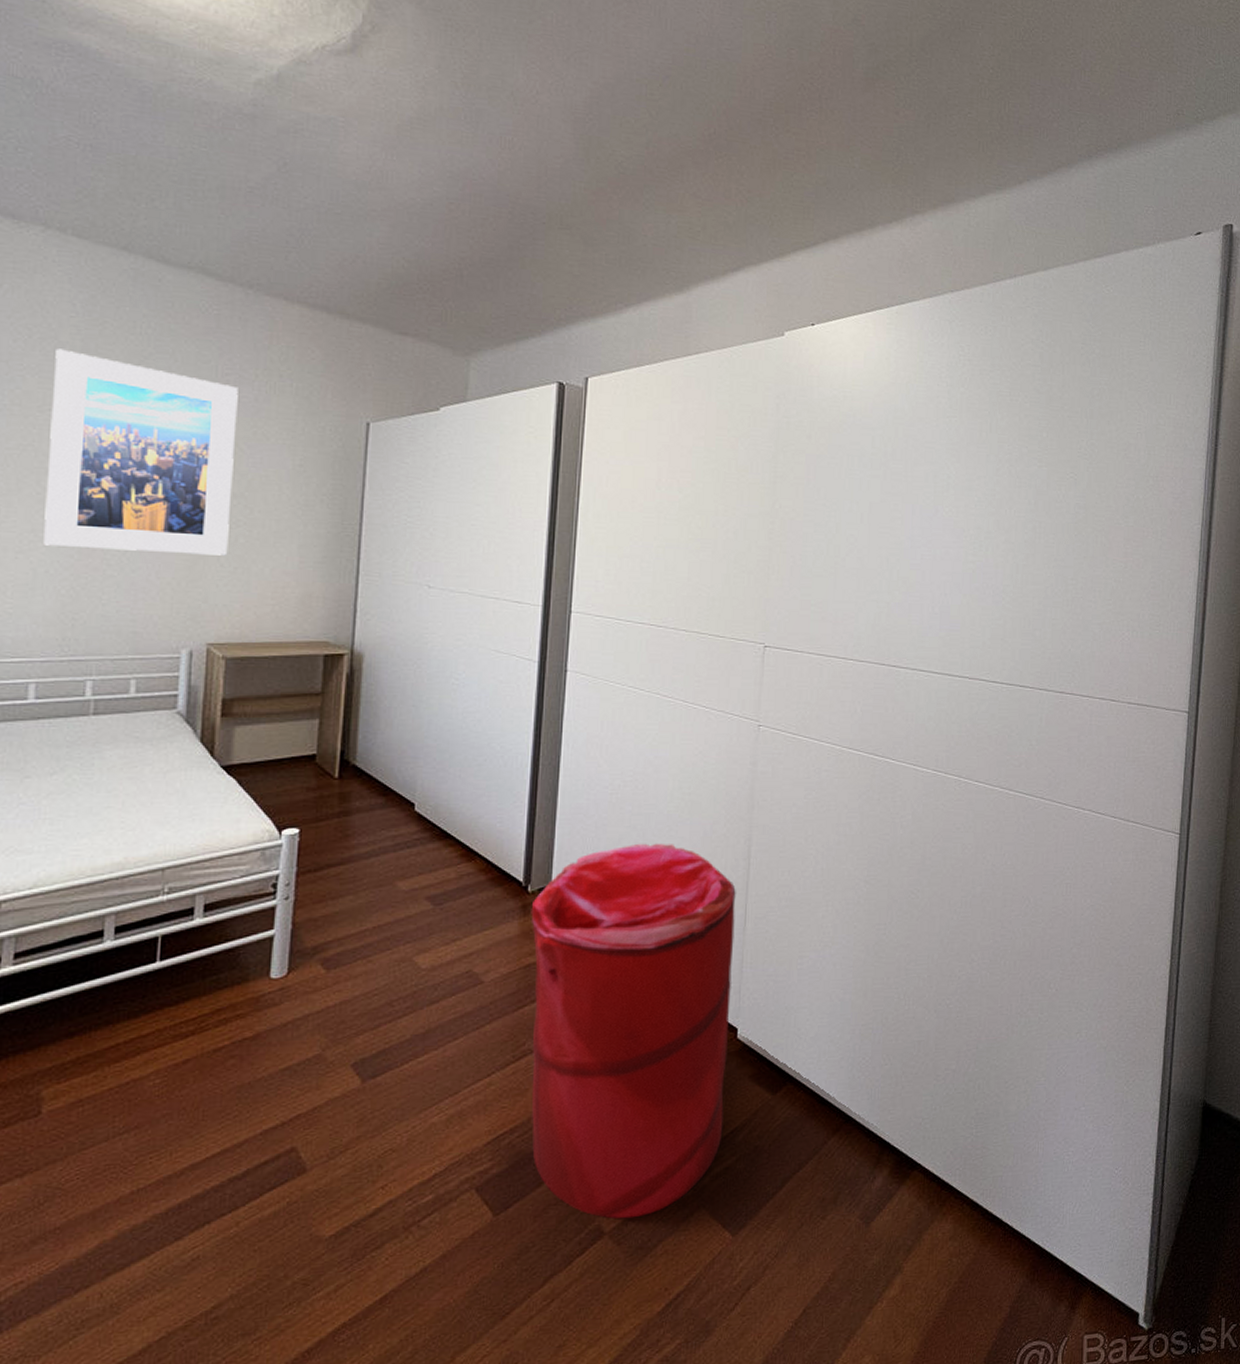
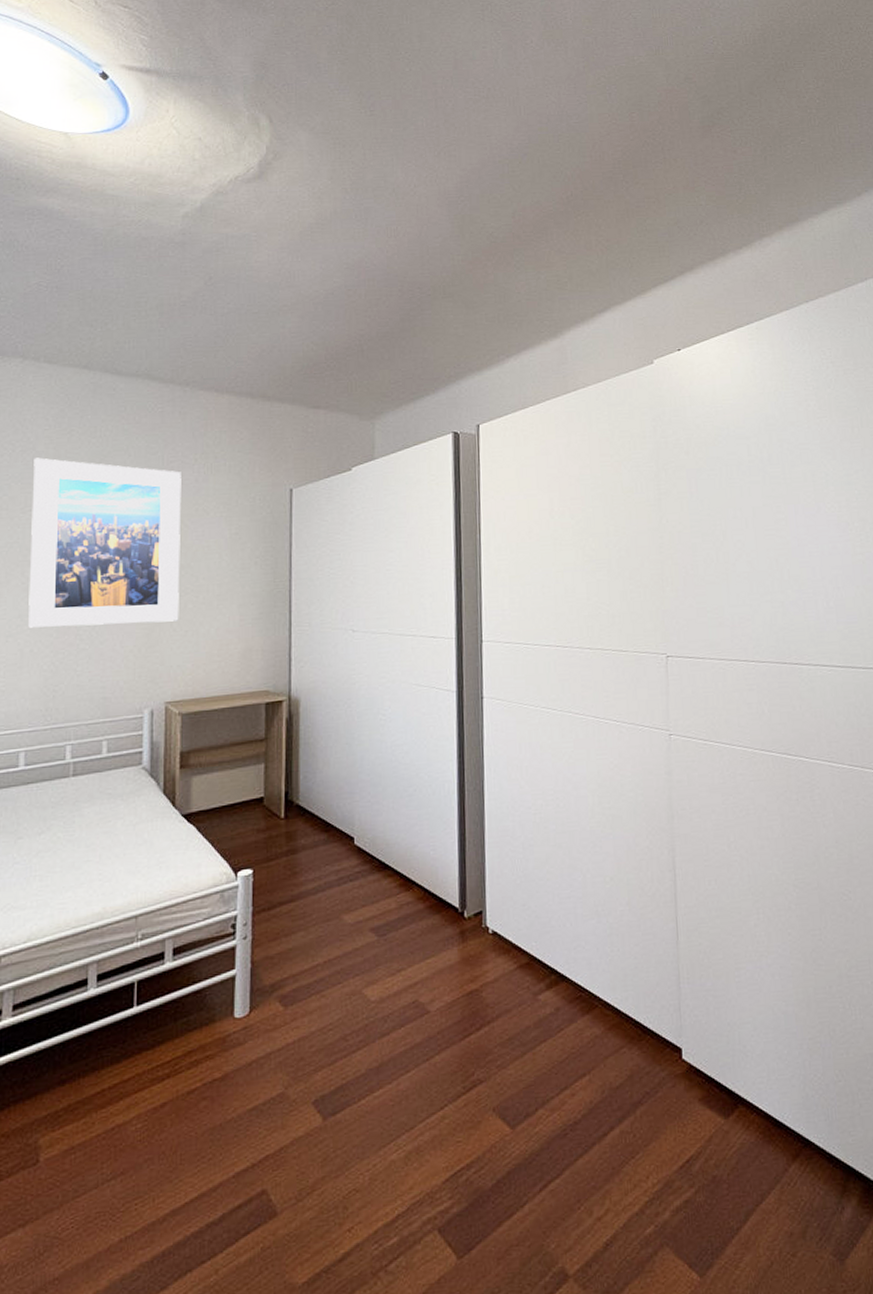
laundry hamper: present [531,843,736,1219] -> none [468,859,679,1260]

